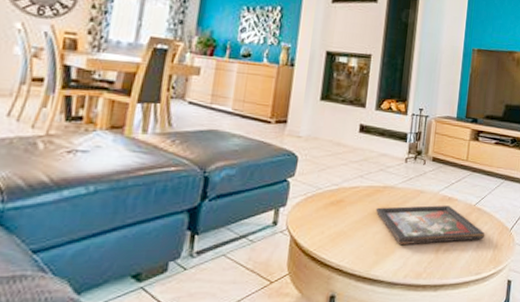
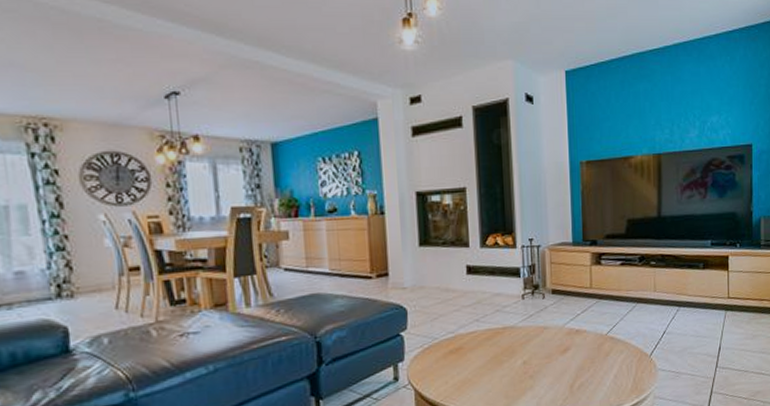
decorative tray: present [375,205,485,244] -> none [498,338,622,385]

